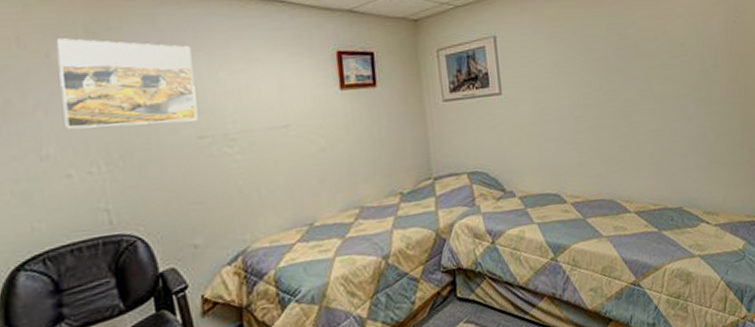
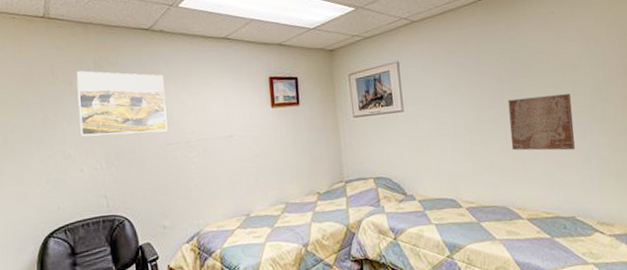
wall art: none [615,75,682,138] -> present [508,94,575,151]

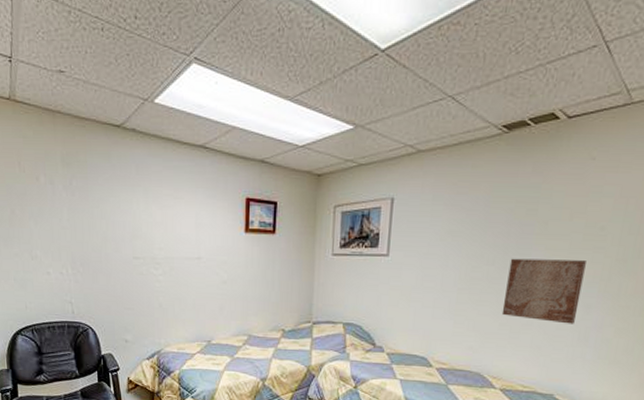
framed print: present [76,71,168,137] -> none [43,166,135,244]

